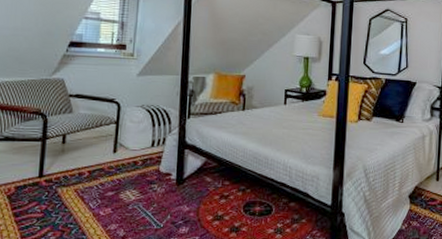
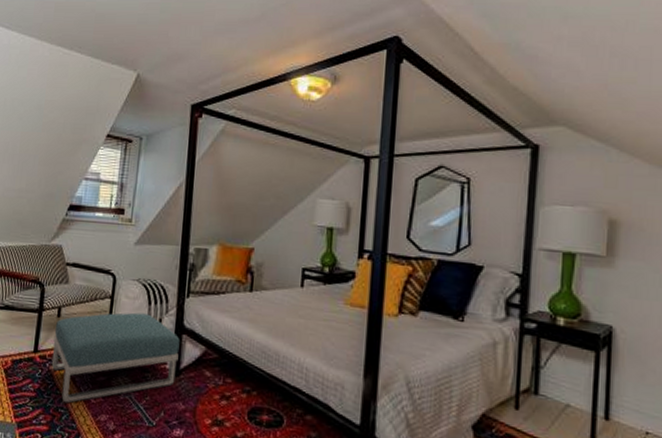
footstool: none [58,134,183,219] -> present [51,312,180,403]

